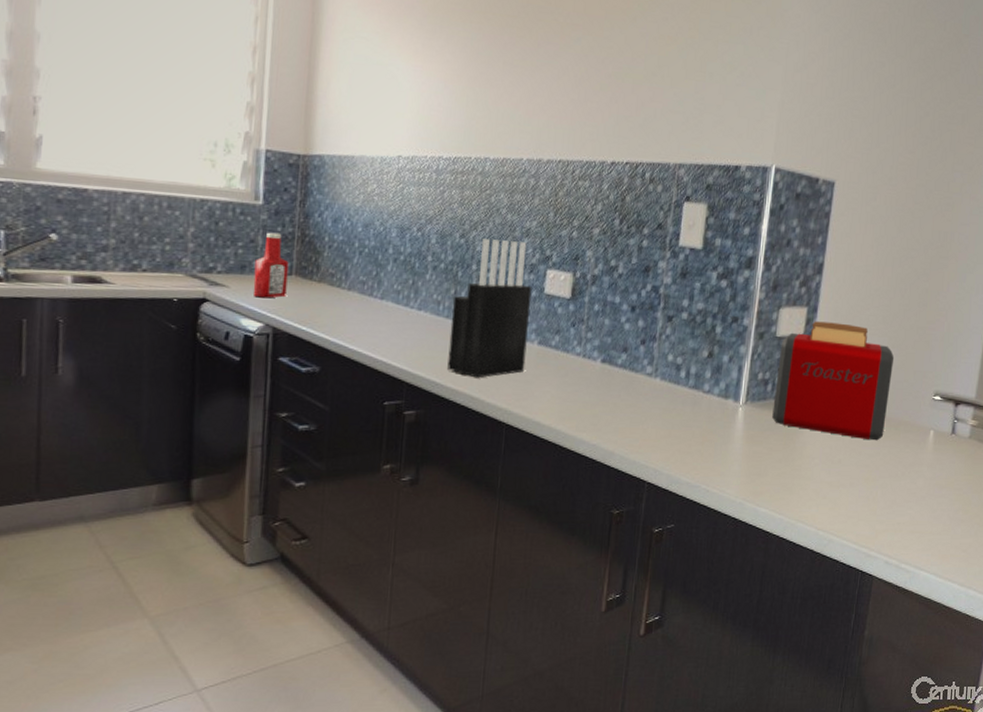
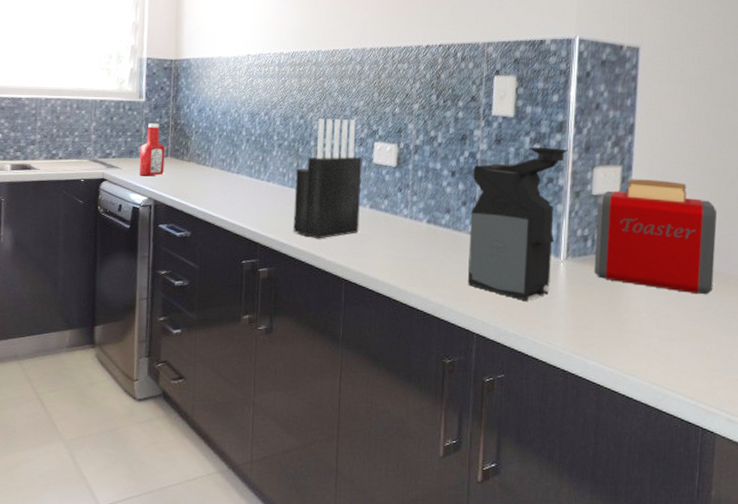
coffee maker: none [641,283,756,448] -> present [467,147,568,302]

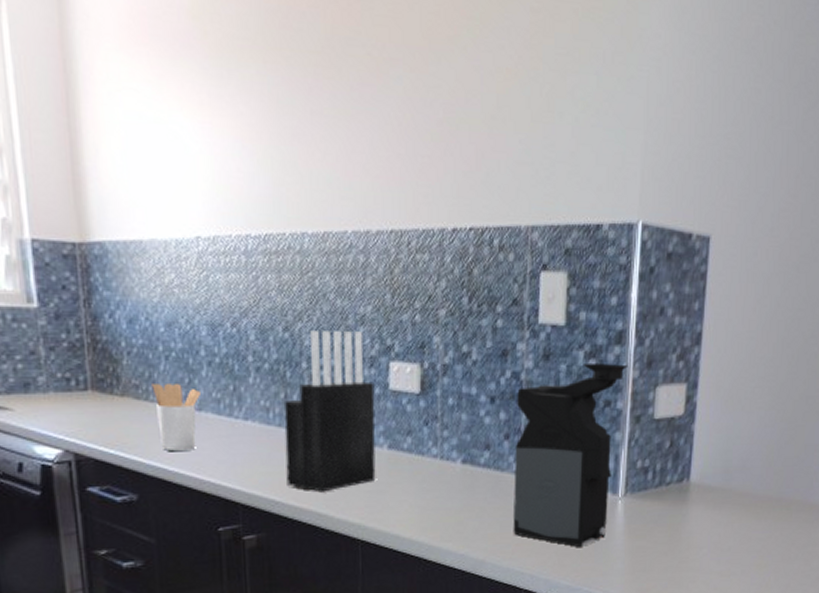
ketchup bottle: present [138,123,165,176] -> none [40,340,84,420]
utensil holder: none [208,153,240,202] -> present [152,382,200,451]
toaster: present [594,179,718,295] -> none [655,398,783,524]

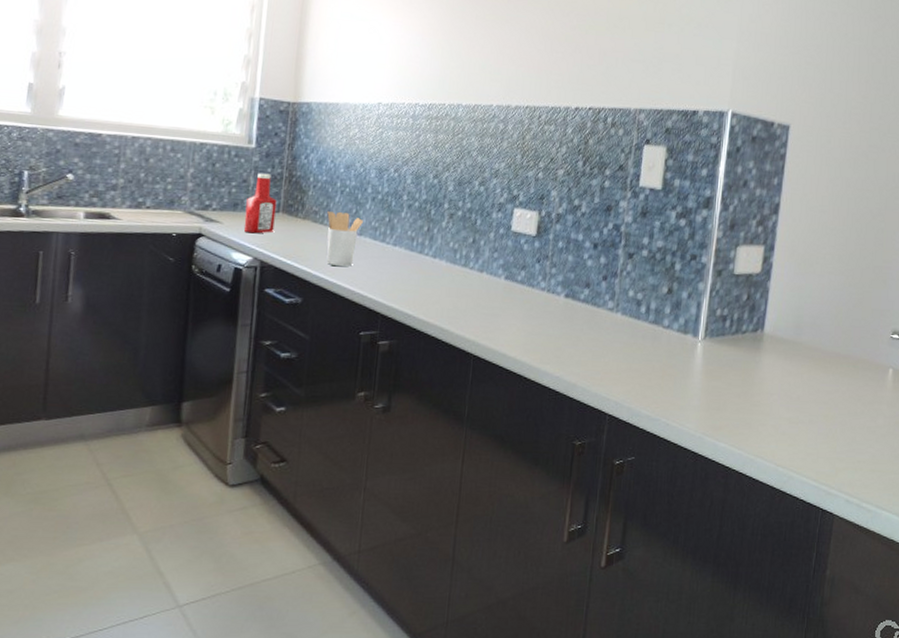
ketchup bottle: none [40,340,84,420] -> present [243,173,277,234]
knife block: present [283,331,376,493] -> none [419,179,500,311]
coffee maker: present [513,362,628,548] -> none [603,222,713,382]

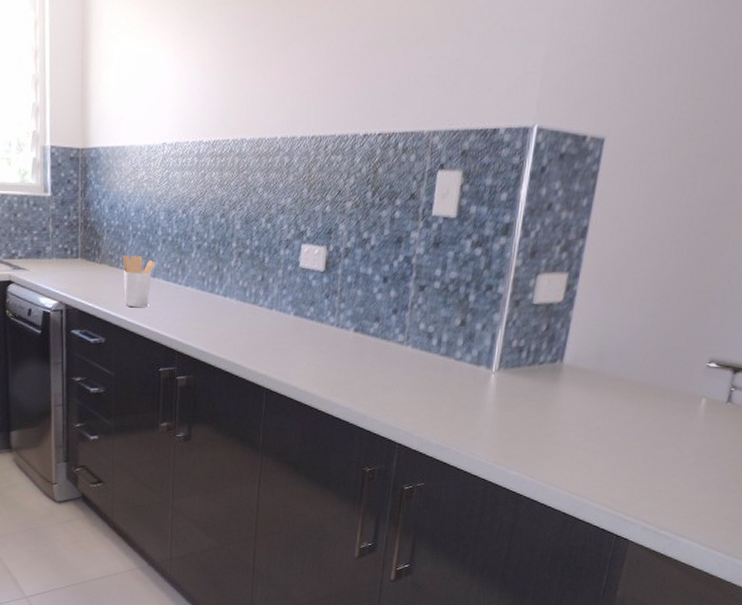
ketchup bottle: present [243,173,277,234] -> none [47,220,75,279]

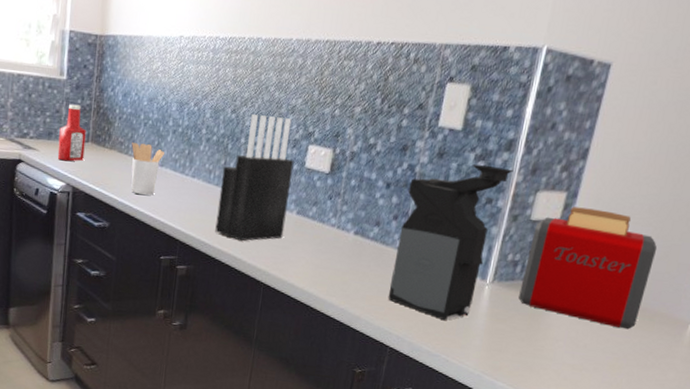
ketchup bottle: none [47,220,75,279] -> present [57,104,86,162]
knife block: none [213,217,288,347] -> present [215,114,294,241]
coffee maker: none [393,251,512,413] -> present [388,164,514,321]
toaster: none [526,287,665,408] -> present [518,206,658,330]

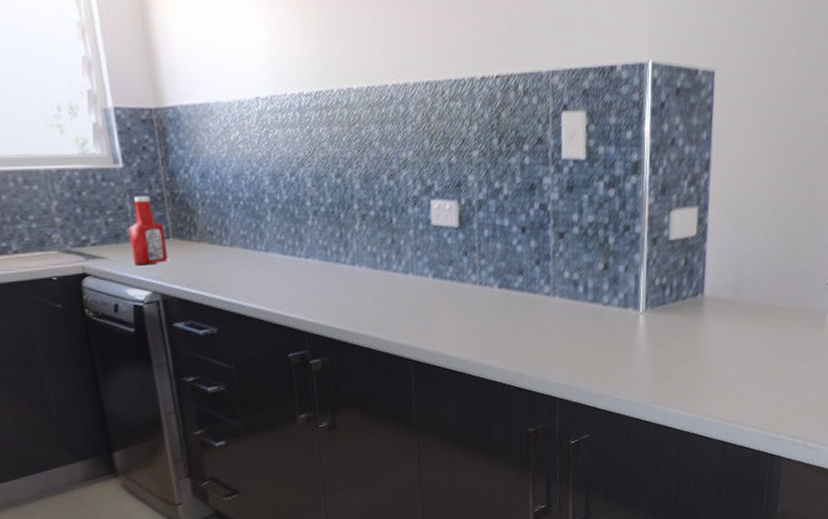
utensil holder: present [131,141,164,195] -> none [224,228,267,288]
knife block: present [215,114,294,241] -> none [339,174,423,319]
coffee maker: present [388,164,514,321] -> none [545,191,644,359]
toaster: present [518,206,658,330] -> none [673,218,788,331]

